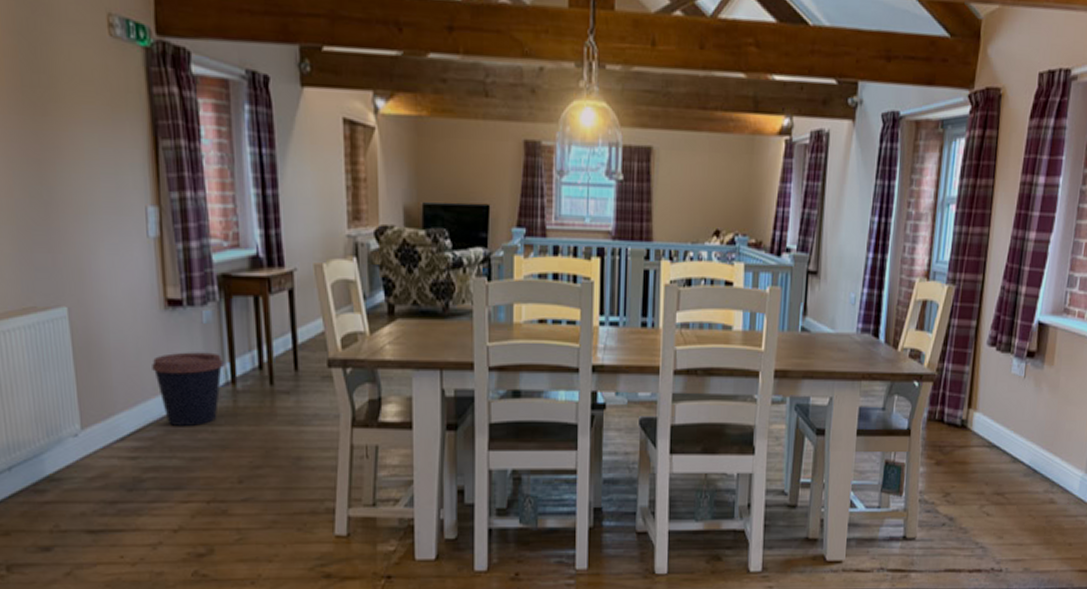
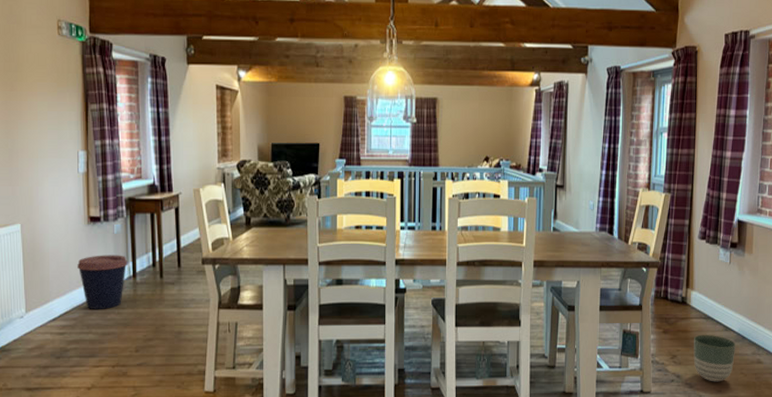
planter: none [971,467,1025,526] -> present [693,334,736,382]

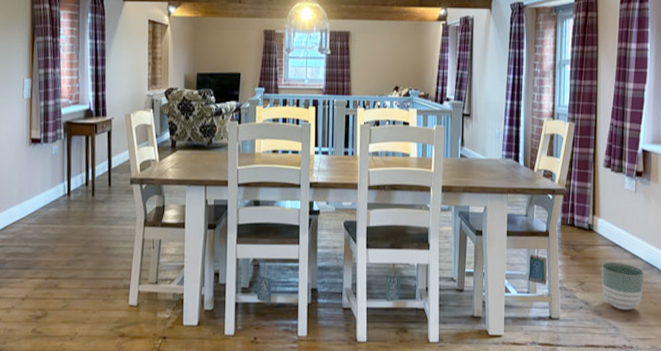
coffee cup: present [77,255,128,309] -> none [18,174,63,224]

